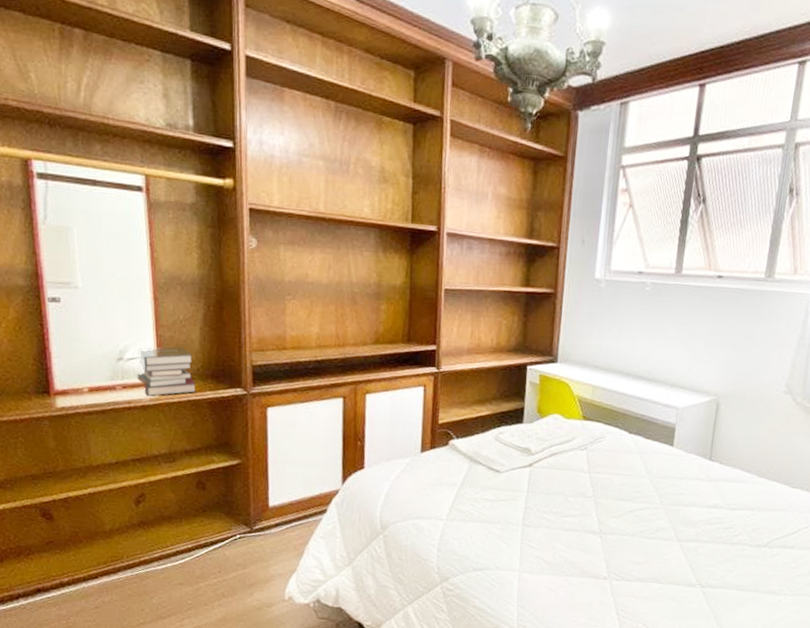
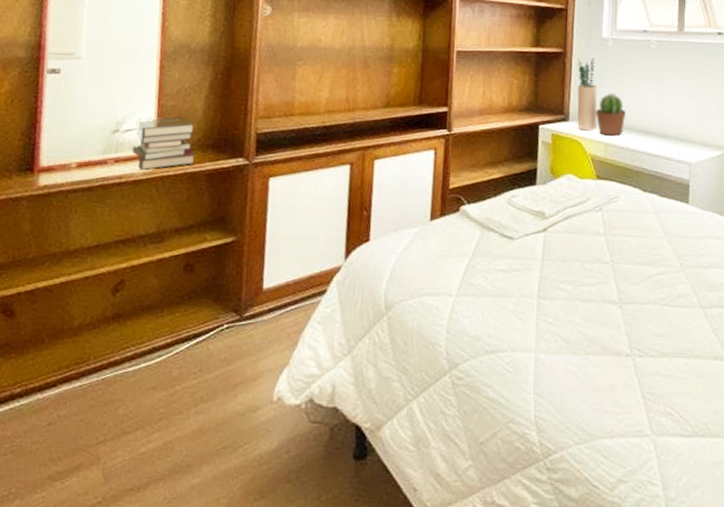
vase: none [565,299,588,373] -> present [577,57,598,131]
potted cactus: none [585,335,615,379] -> present [596,92,626,136]

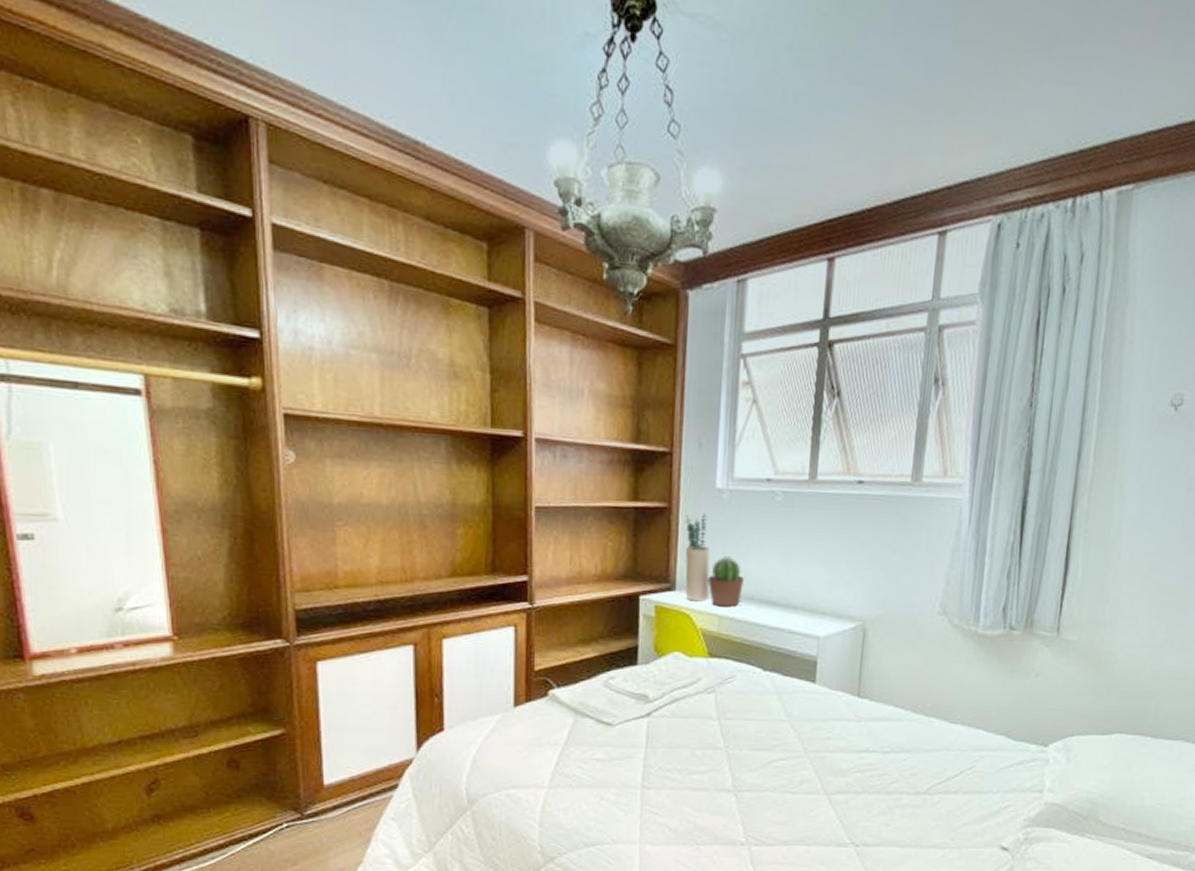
books: present [132,116,195,171] -> none [142,590,223,656]

